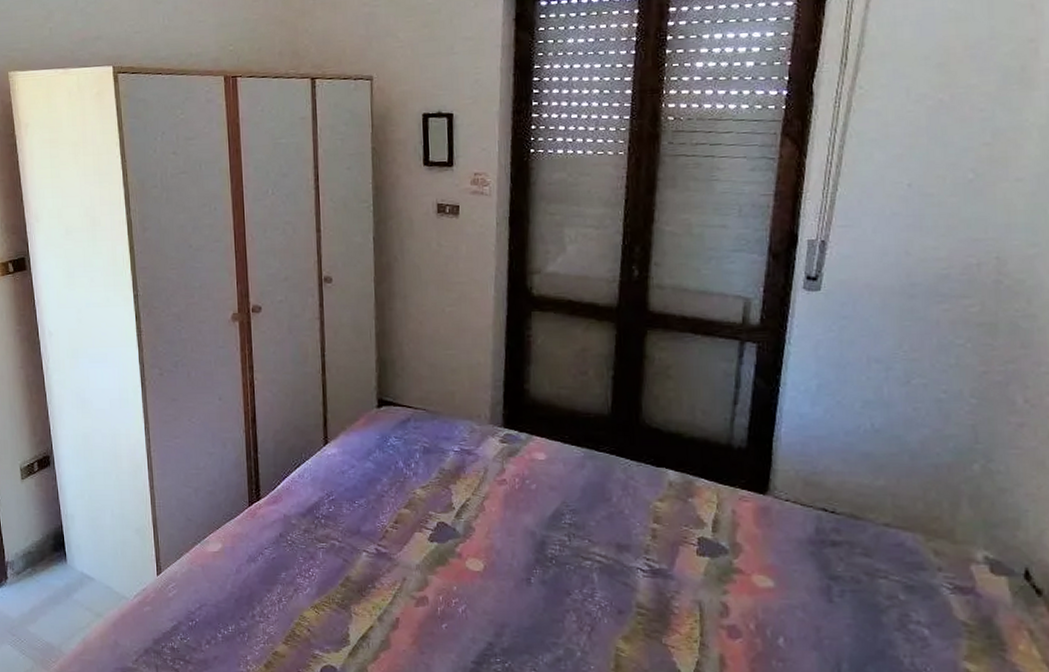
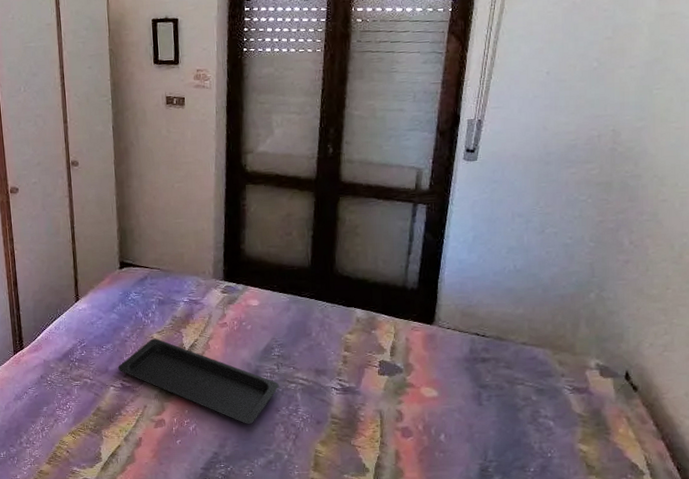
serving tray: none [371,495,571,609] -> present [117,338,279,424]

